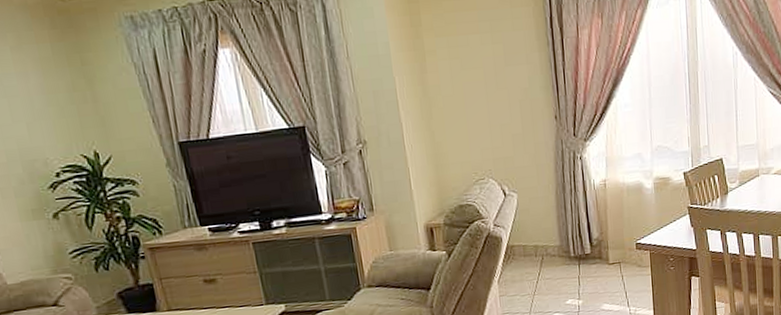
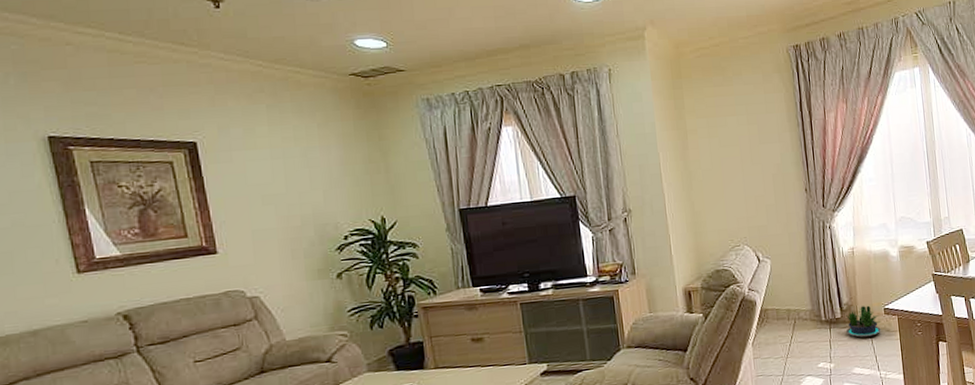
potted plant: none [595,240,633,274] -> present [845,305,881,338]

